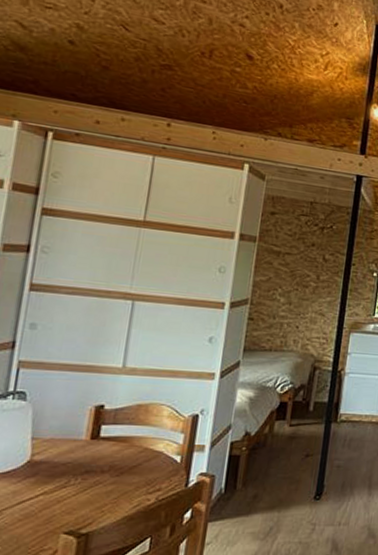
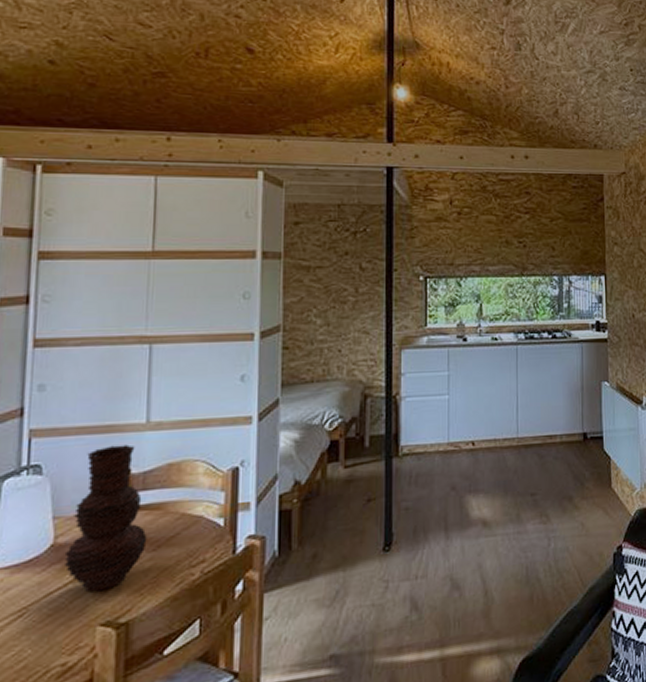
vase: none [37,383,113,505] -> present [63,444,147,592]

